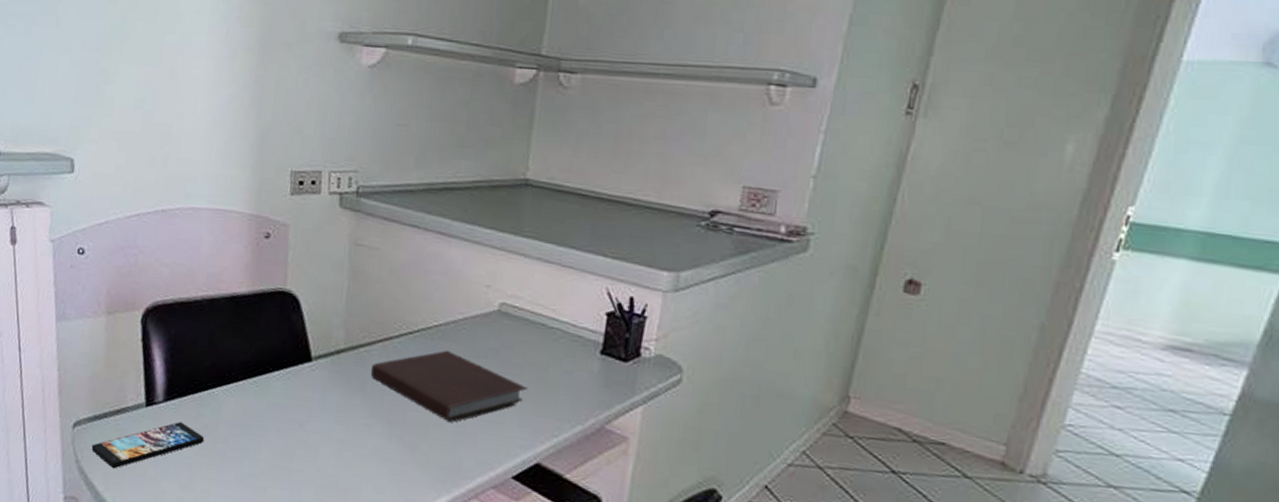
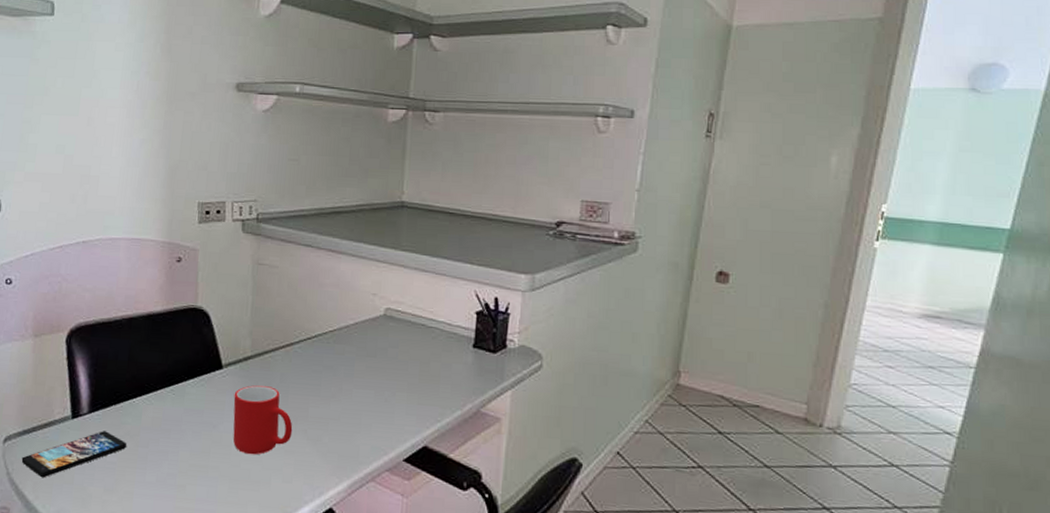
cup: none [320,382,388,460] -> present [233,385,293,455]
notebook: present [370,350,528,423] -> none [275,351,413,415]

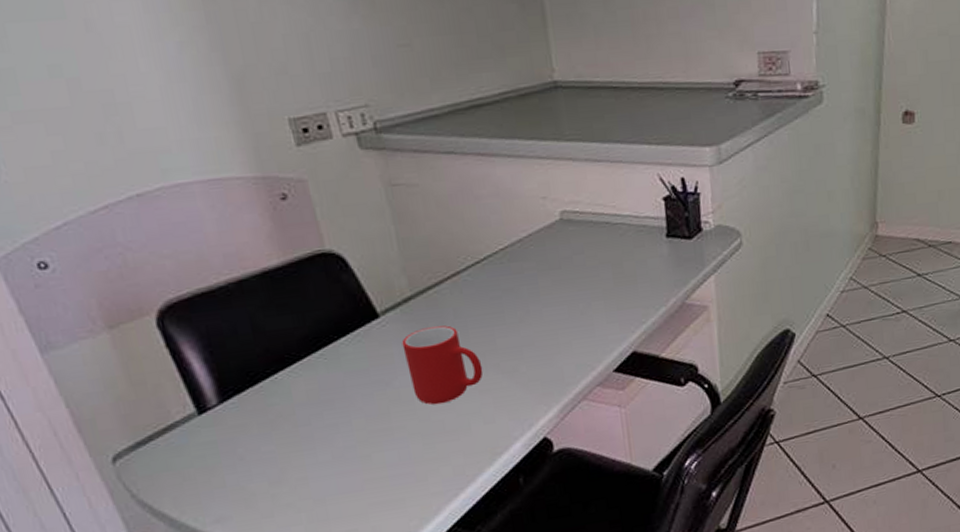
smartphone: present [21,431,127,478] -> none [145,418,284,490]

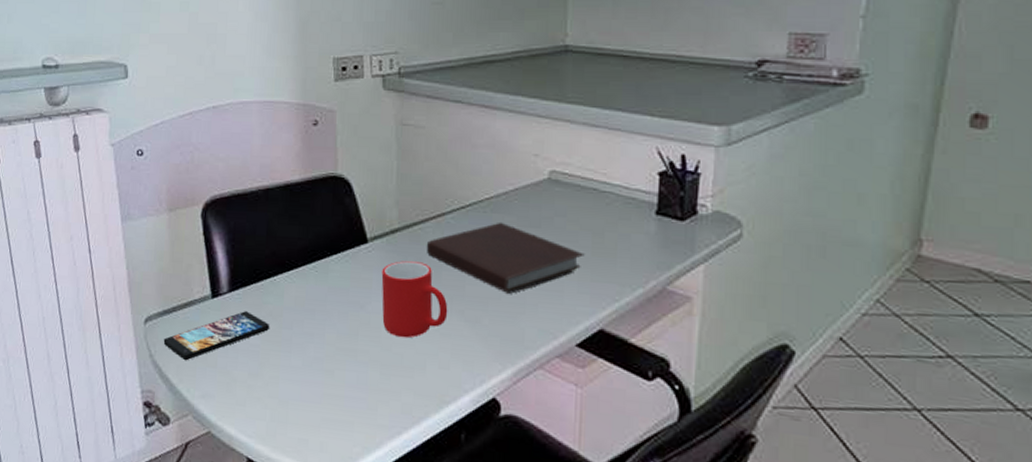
smartphone: none [145,418,284,490] -> present [163,311,270,361]
notebook: none [445,269,608,338] -> present [426,222,585,294]

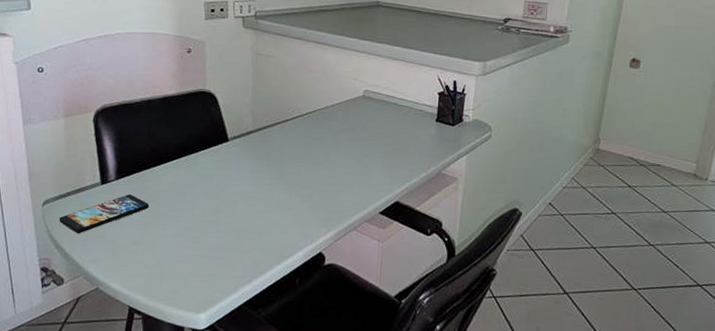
cup: present [381,261,448,338] -> none [238,155,289,212]
notebook: present [426,222,585,294] -> none [273,126,387,178]

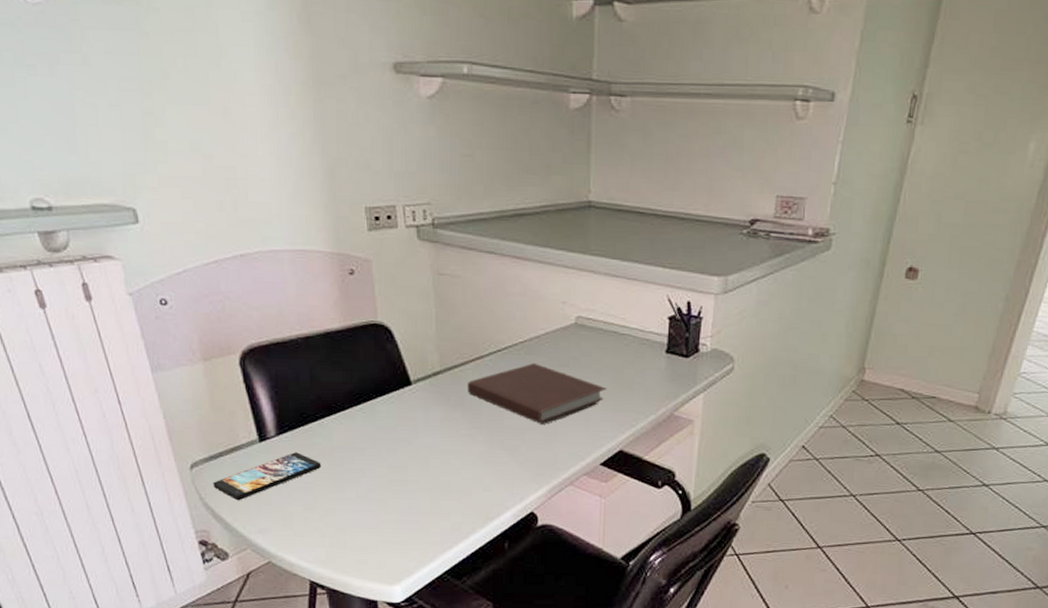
notebook: none [273,126,387,178] -> present [467,362,607,424]

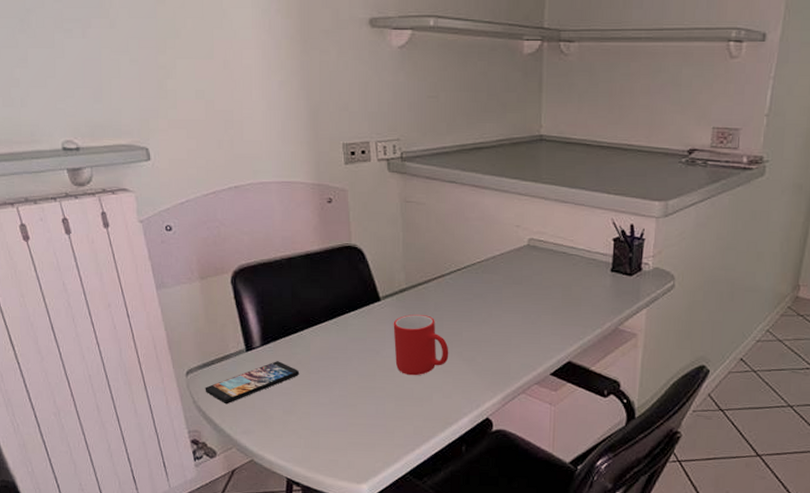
cup: none [426,400,489,467] -> present [393,314,449,376]
notebook: present [467,362,607,424] -> none [429,280,557,337]

